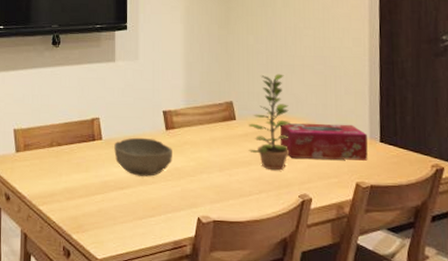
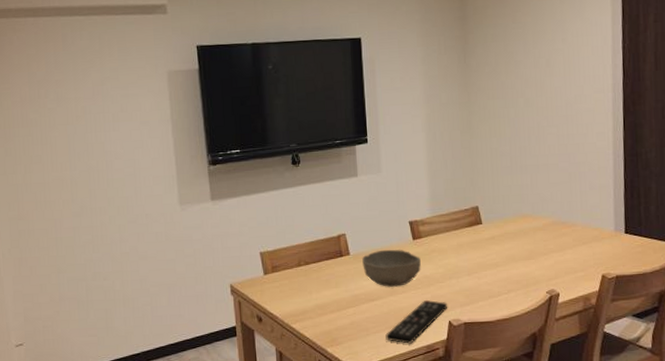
remote control: none [133,192,198,239] -> present [385,299,448,345]
plant: present [248,74,290,171] -> none [494,174,537,270]
tissue box: present [279,123,368,161] -> none [526,218,613,256]

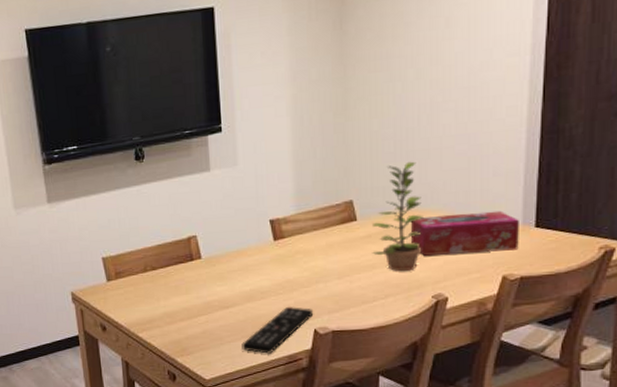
bowl: present [362,249,421,287] -> none [215,251,283,293]
plant: none [494,174,537,270] -> present [371,161,423,272]
tissue box: none [526,218,613,256] -> present [410,210,519,256]

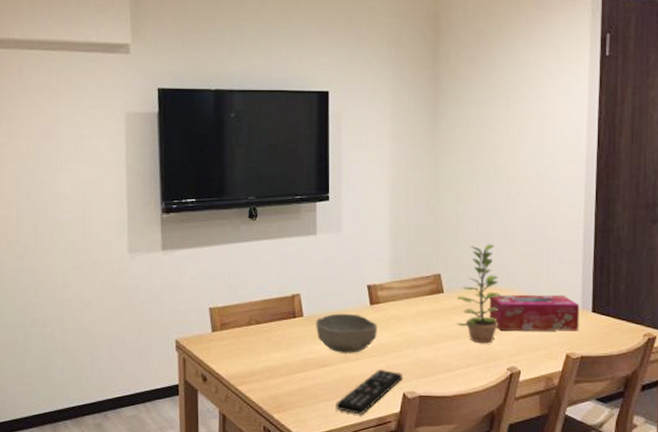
bowl: none [215,251,283,293] -> present [316,313,377,353]

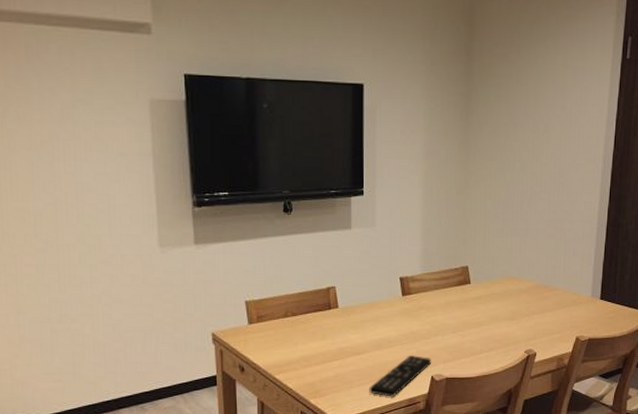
bowl: present [316,313,377,353] -> none [351,304,408,341]
plant: present [456,244,500,344] -> none [481,238,521,330]
tissue box: present [489,294,579,331] -> none [510,284,589,317]

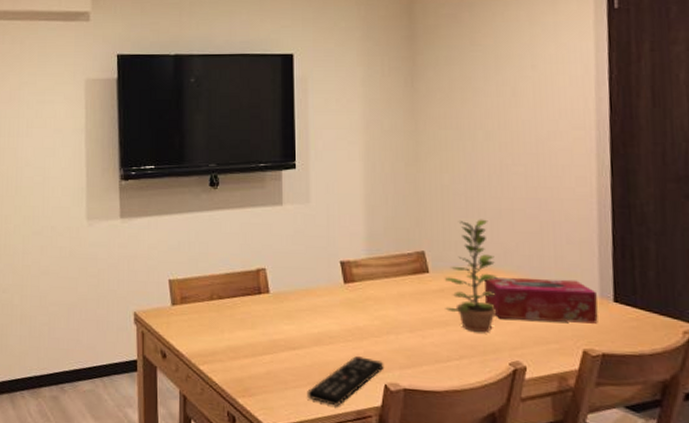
plant: none [481,238,521,330] -> present [444,219,497,333]
tissue box: none [510,284,589,317] -> present [484,277,598,324]

